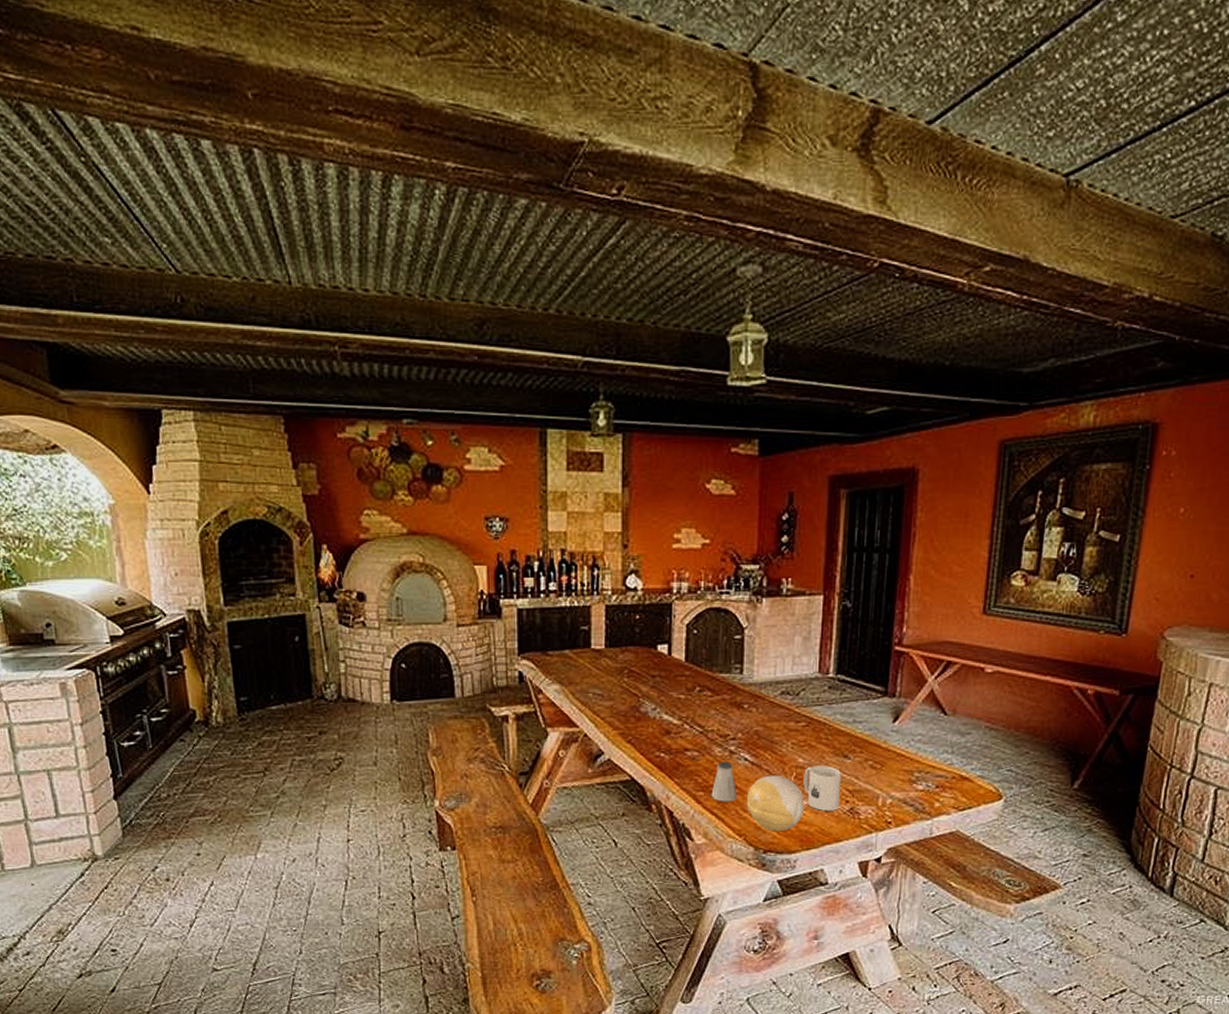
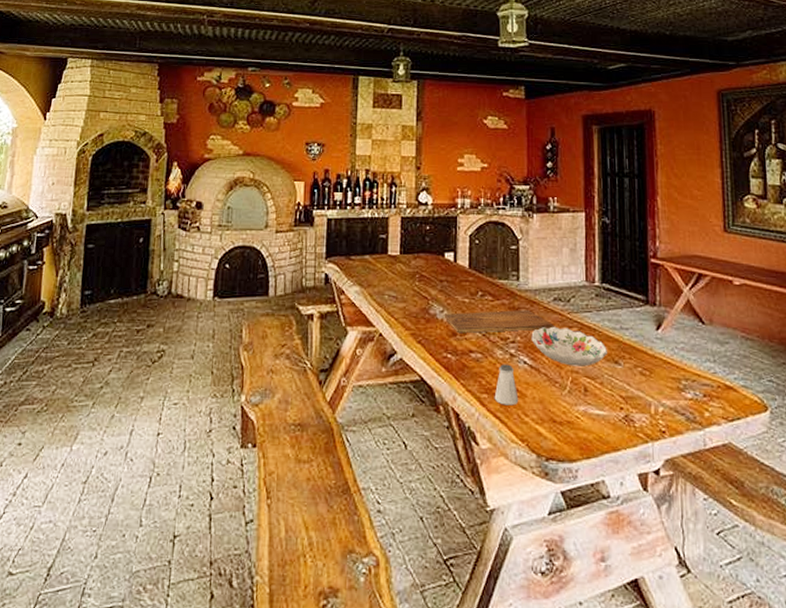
cutting board: none [656,704,780,731] -> present [444,309,554,333]
decorative ball: present [746,775,805,832] -> none [527,379,583,439]
decorative bowl: none [754,721,837,762] -> present [531,326,607,367]
mug: present [803,766,842,811] -> none [579,371,615,418]

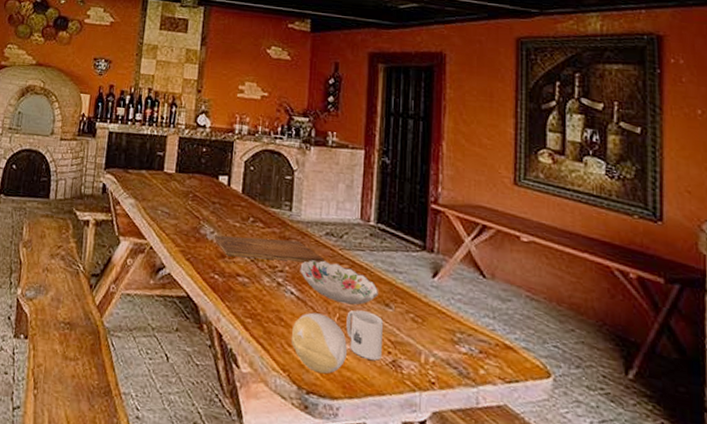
saltshaker: present [494,364,519,406] -> none [258,291,283,334]
decorative ball: none [527,379,583,439] -> present [291,312,348,374]
mug: none [579,371,615,418] -> present [346,310,384,361]

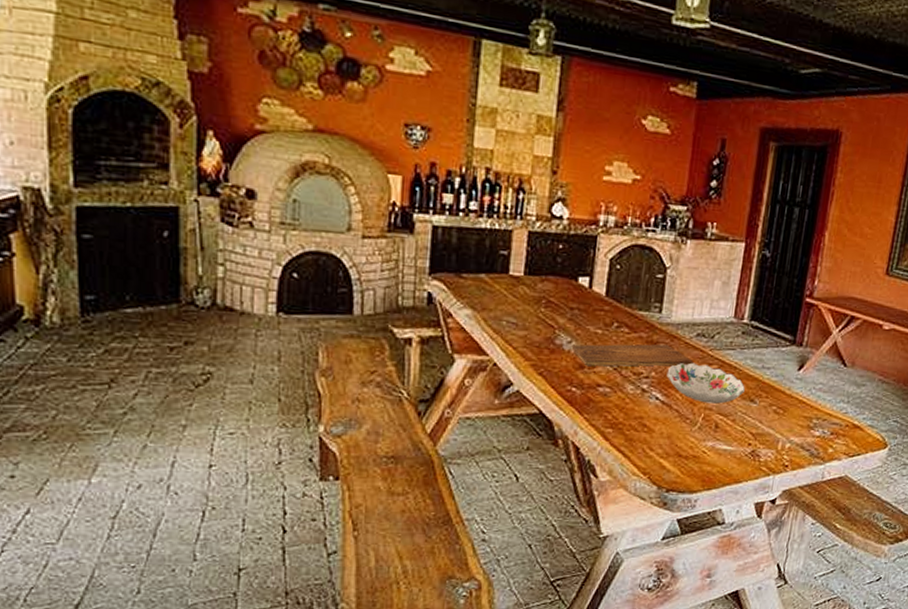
decorative ball: present [291,312,348,374] -> none [653,415,710,472]
mug: present [346,310,384,361] -> none [710,408,747,453]

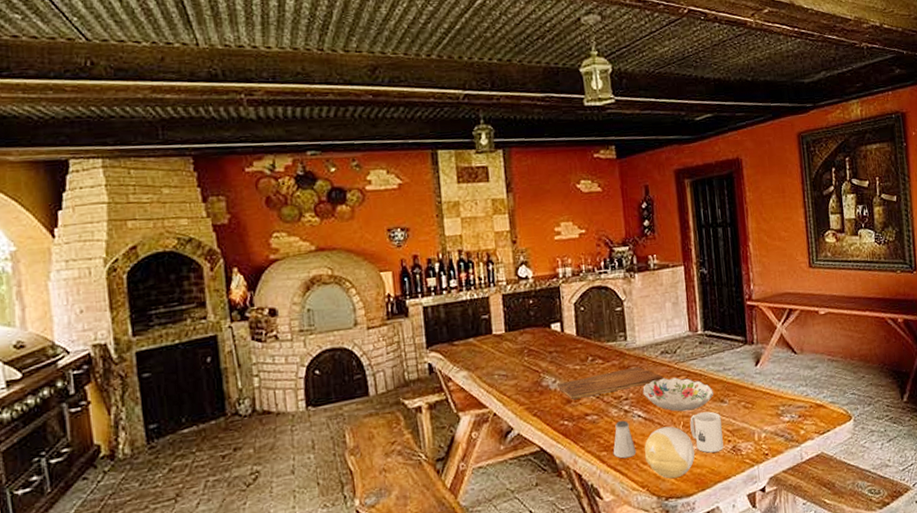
saltshaker: none [619,399,646,440] -> present [613,420,637,459]
decorative ball: none [653,415,710,472] -> present [644,426,695,479]
mug: none [710,408,747,453] -> present [690,411,724,453]

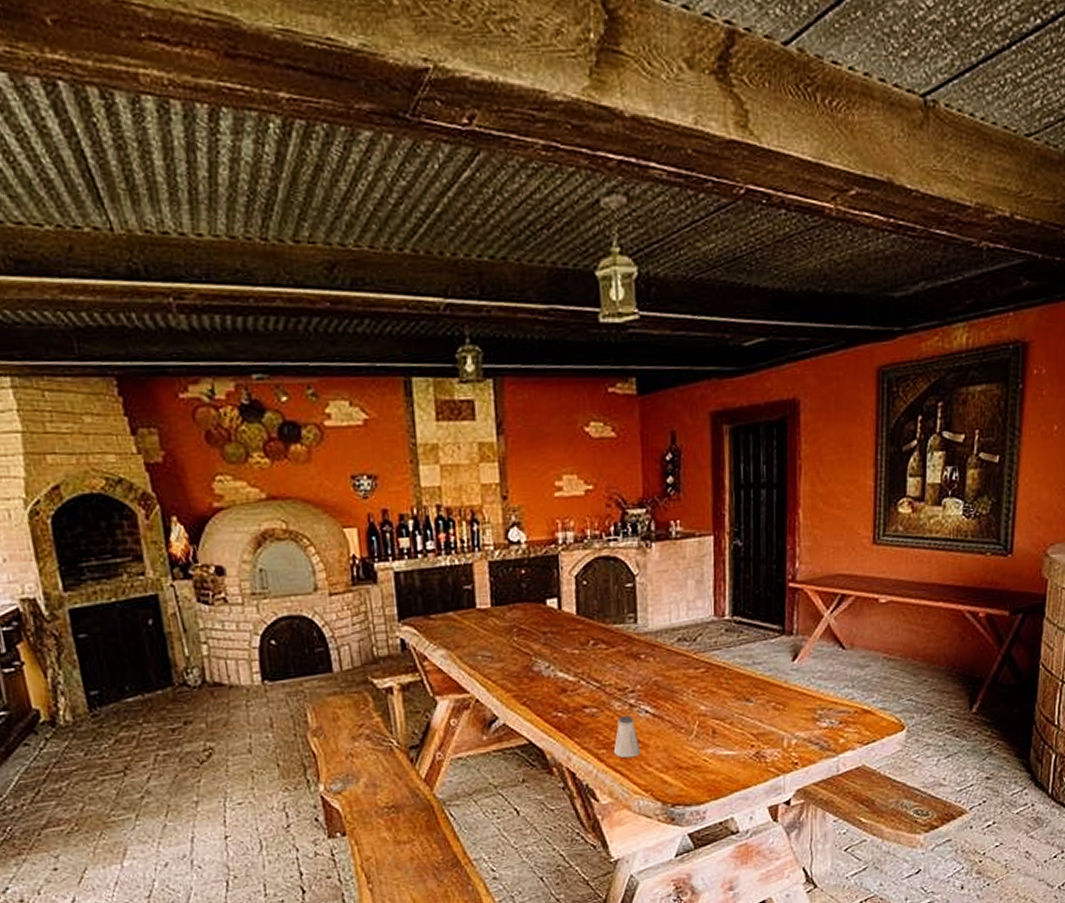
cutting board: present [557,366,664,399] -> none [550,654,679,688]
decorative bowl: present [643,377,713,412] -> none [653,669,738,710]
decorative ball: present [644,426,695,479] -> none [650,725,711,784]
mug: present [690,411,724,453] -> none [707,711,746,758]

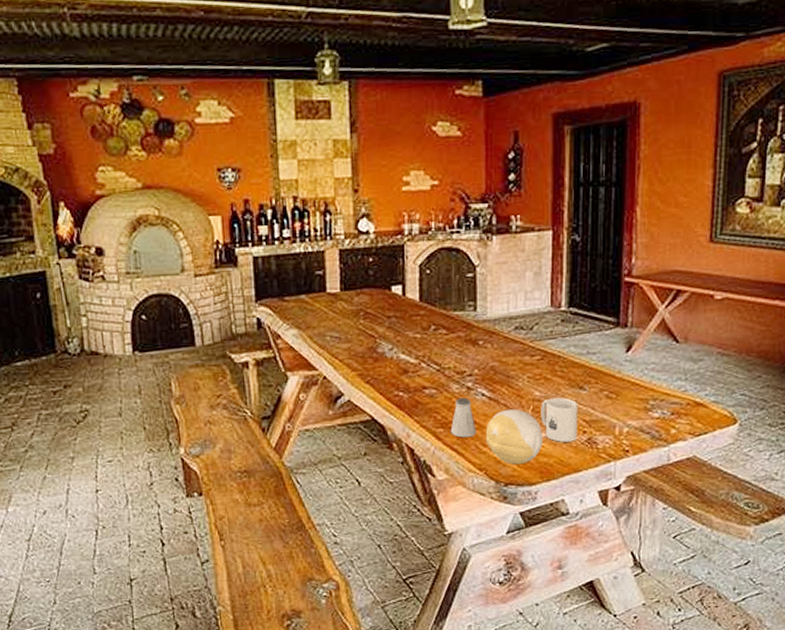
decorative ball: none [650,725,711,784] -> present [485,409,544,465]
mug: none [707,711,746,758] -> present [541,398,579,442]

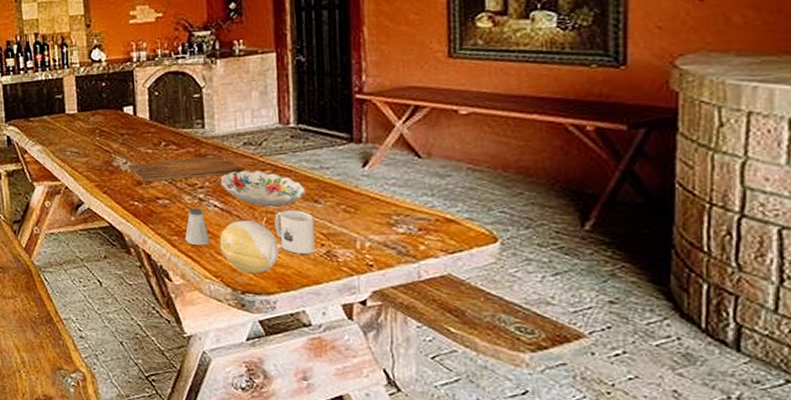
cutting board: none [393,340,515,370] -> present [128,155,245,182]
decorative bowl: none [490,356,572,395] -> present [220,170,305,207]

